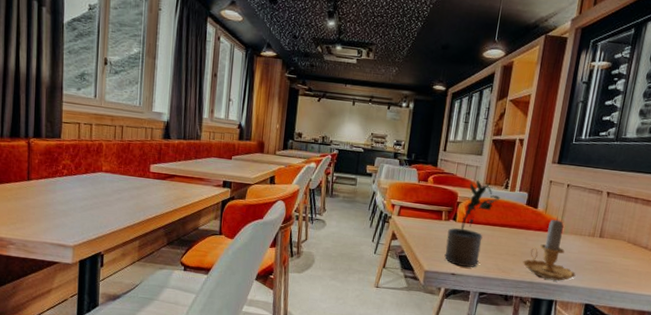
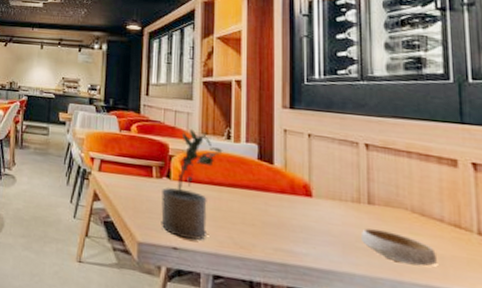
candle: present [522,217,576,281] -> none [266,175,346,264]
bowl: none [588,255,637,280] -> present [360,228,437,267]

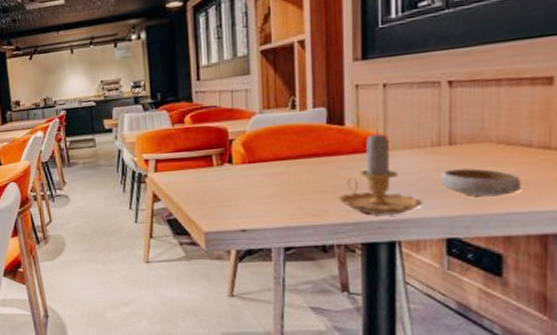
potted plant: present [161,129,223,240] -> none [224,106,288,220]
candle: none [266,175,346,264] -> present [338,130,423,216]

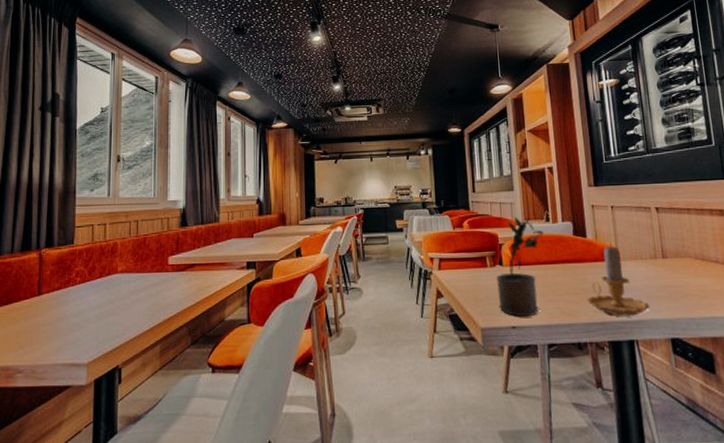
potted plant: none [224,106,288,220] -> present [496,217,544,317]
bowl: present [439,168,521,197] -> none [659,278,717,303]

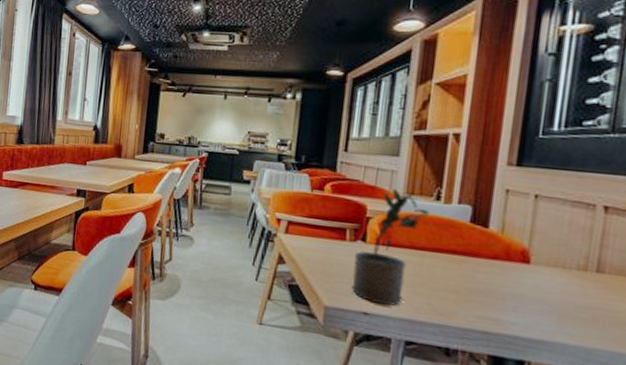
candle: present [587,243,650,317] -> none [470,240,560,333]

